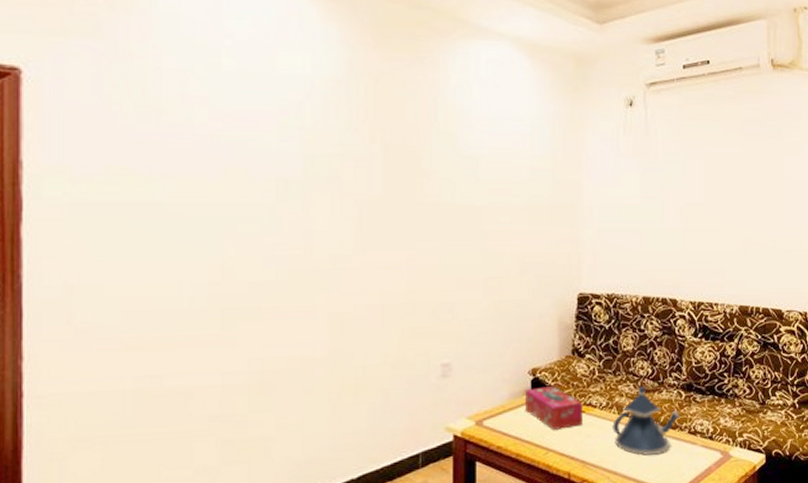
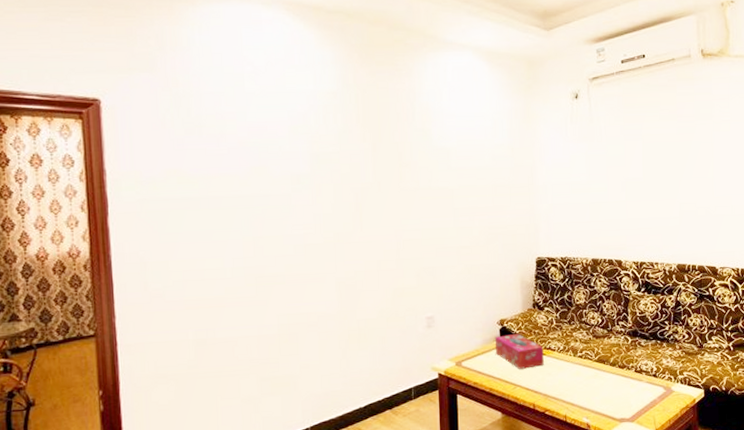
teapot: present [612,386,680,456] -> none [569,333,628,391]

